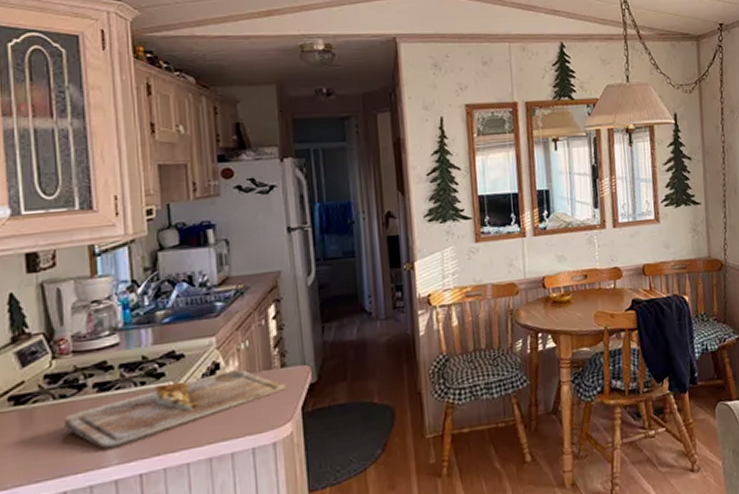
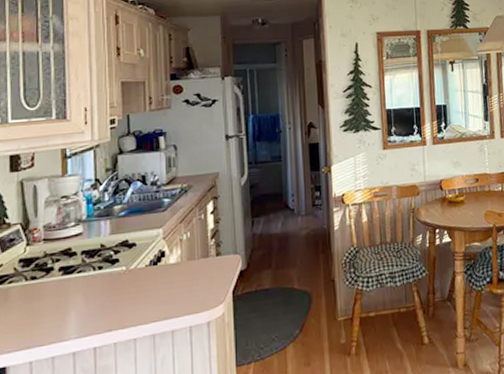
cutting board: present [65,369,287,450] -> none [34,256,221,325]

